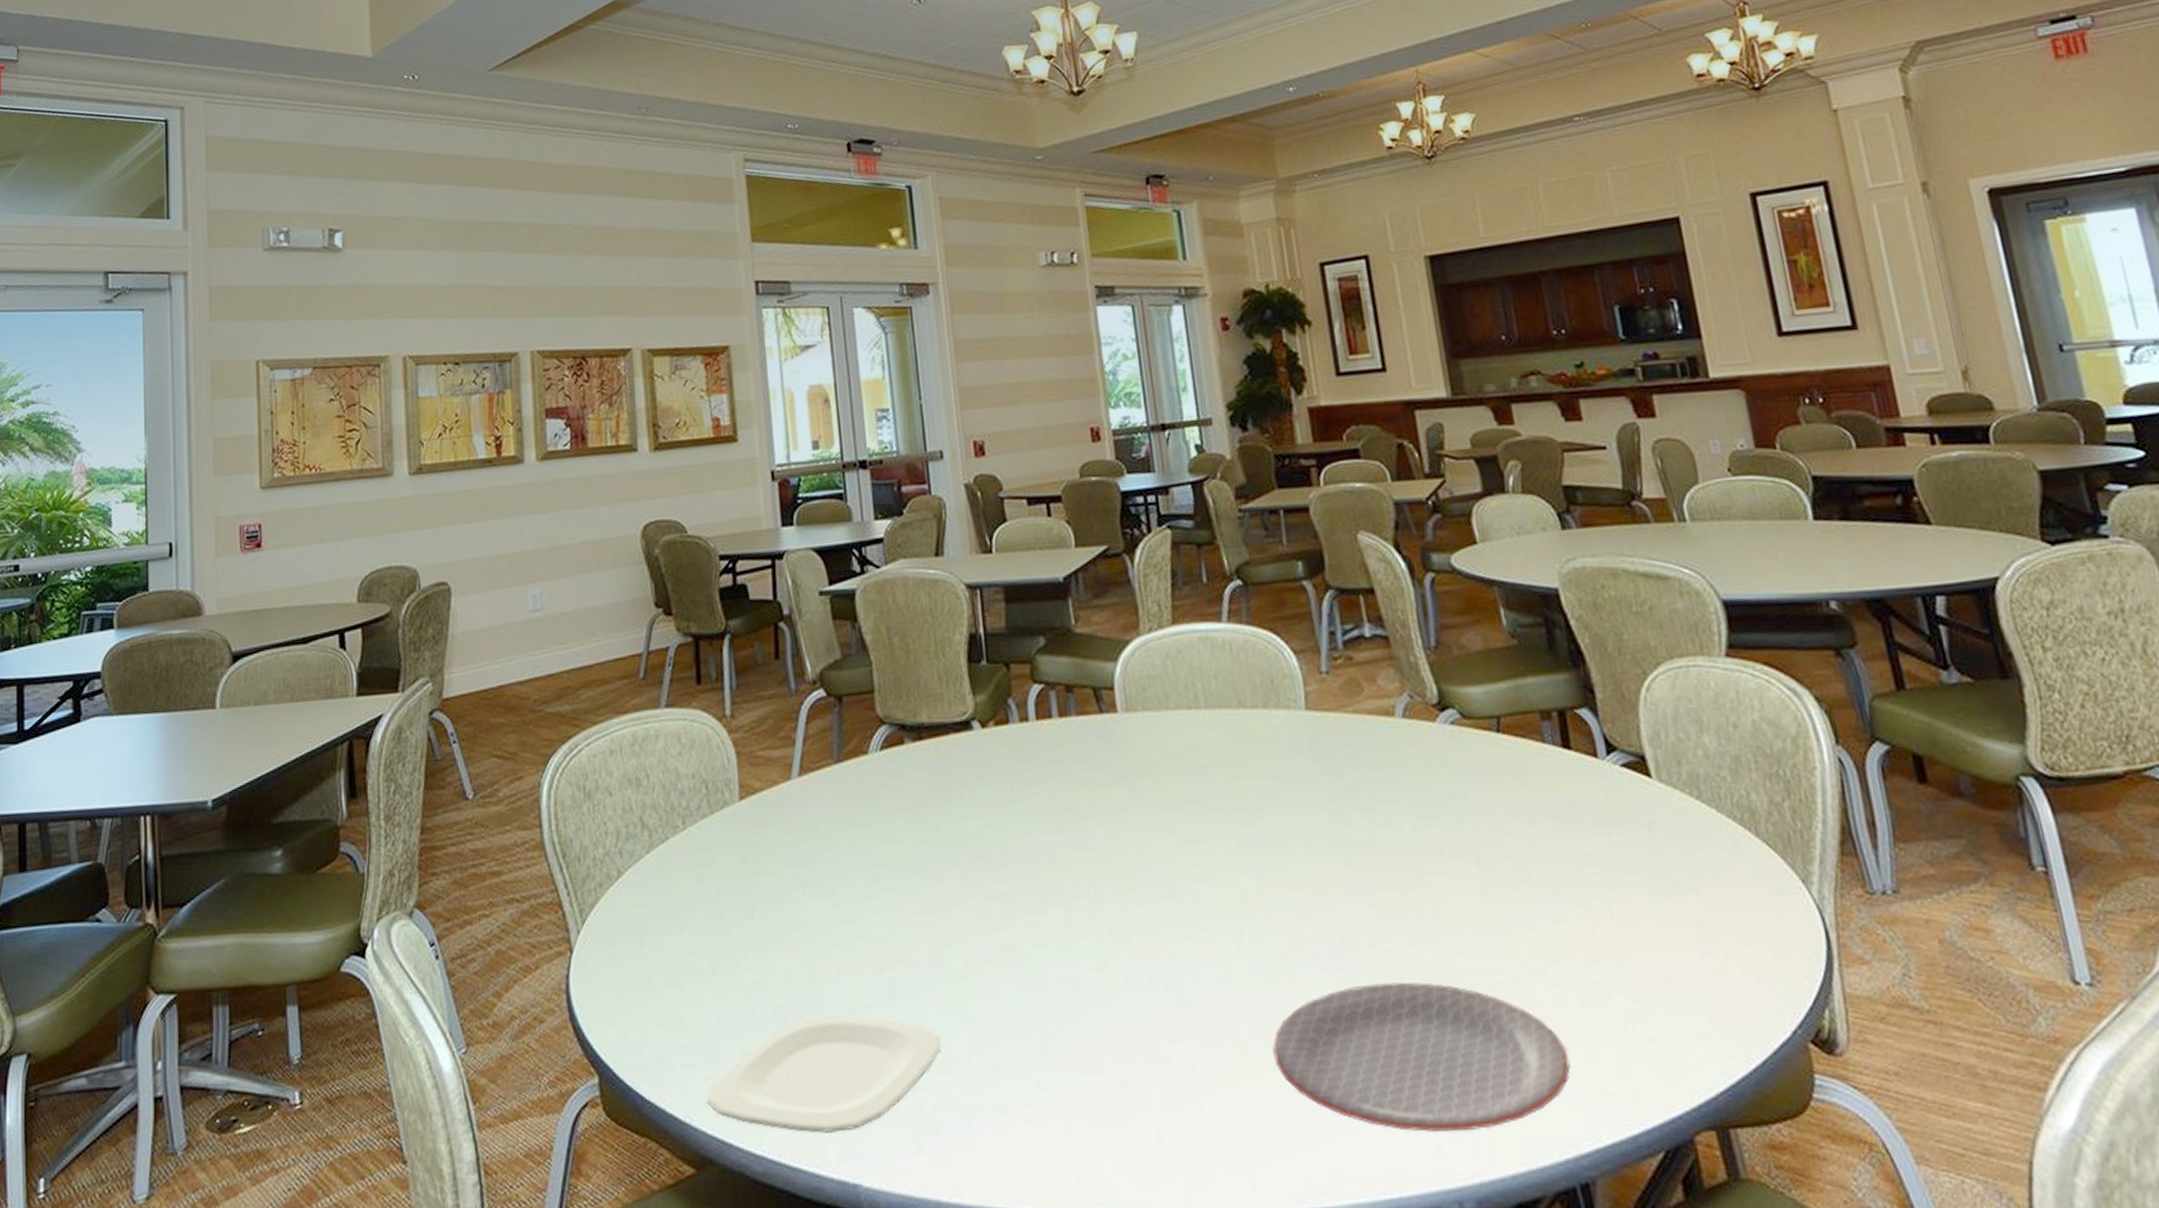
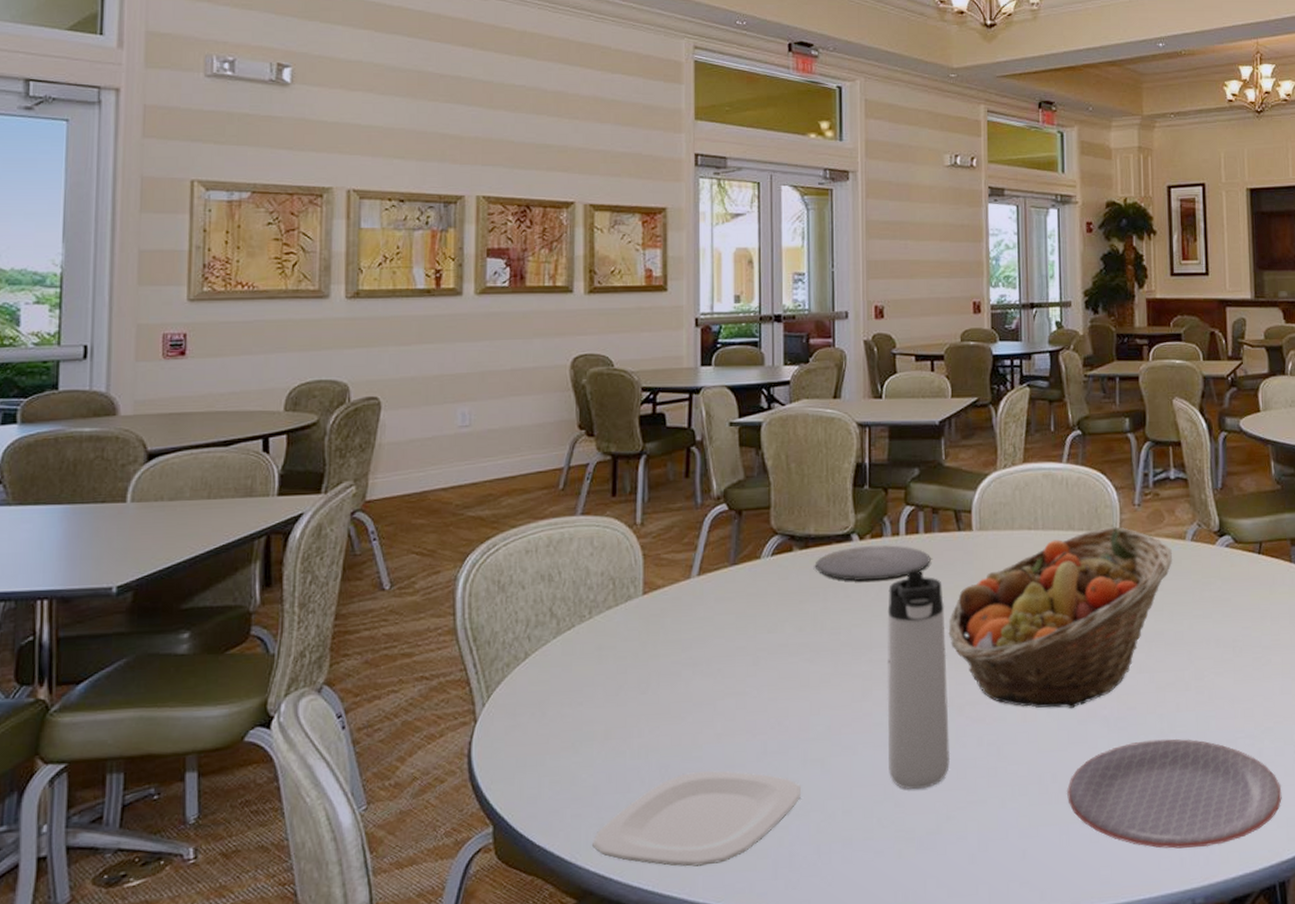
plate: none [931,733,1070,779] -> present [814,545,931,581]
thermos bottle: none [1022,764,1119,1044] -> present [887,571,951,790]
fruit basket: none [1099,702,1381,940] -> present [948,527,1173,708]

